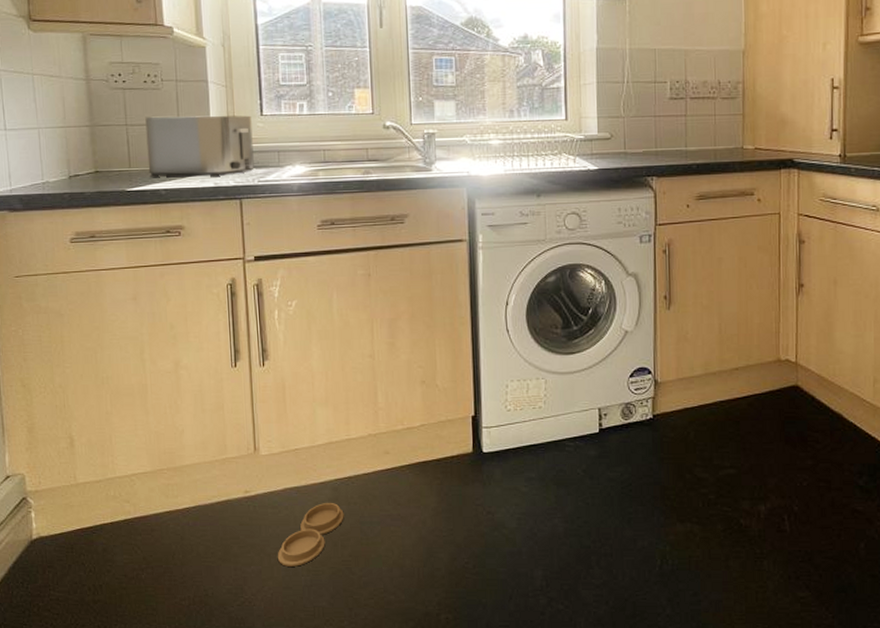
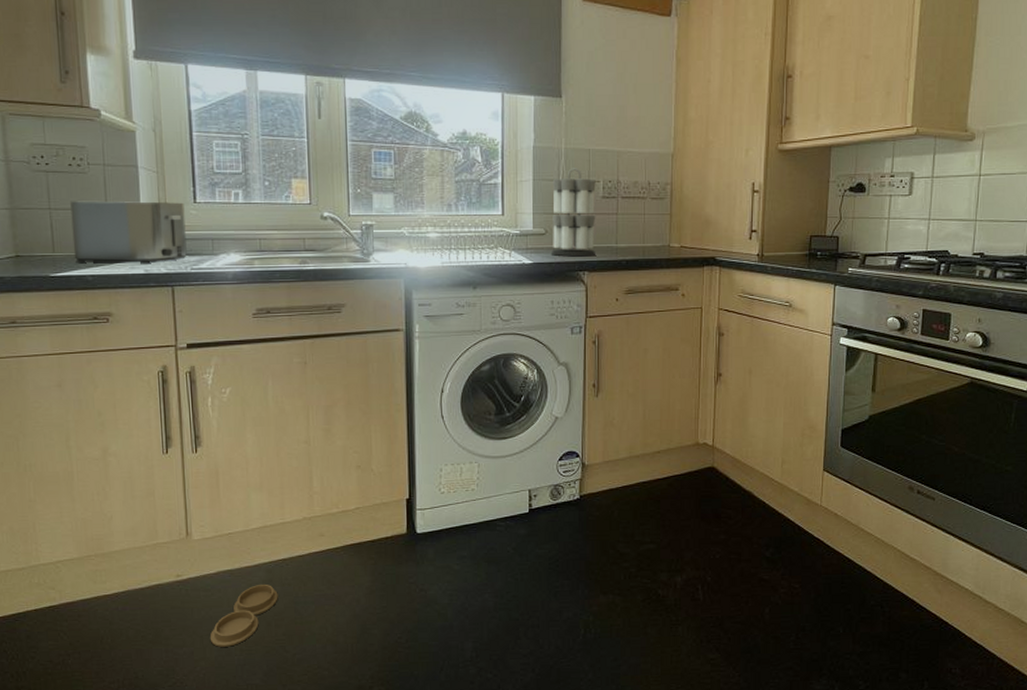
spice rack: none [617,69,664,162] -> present [552,168,596,257]

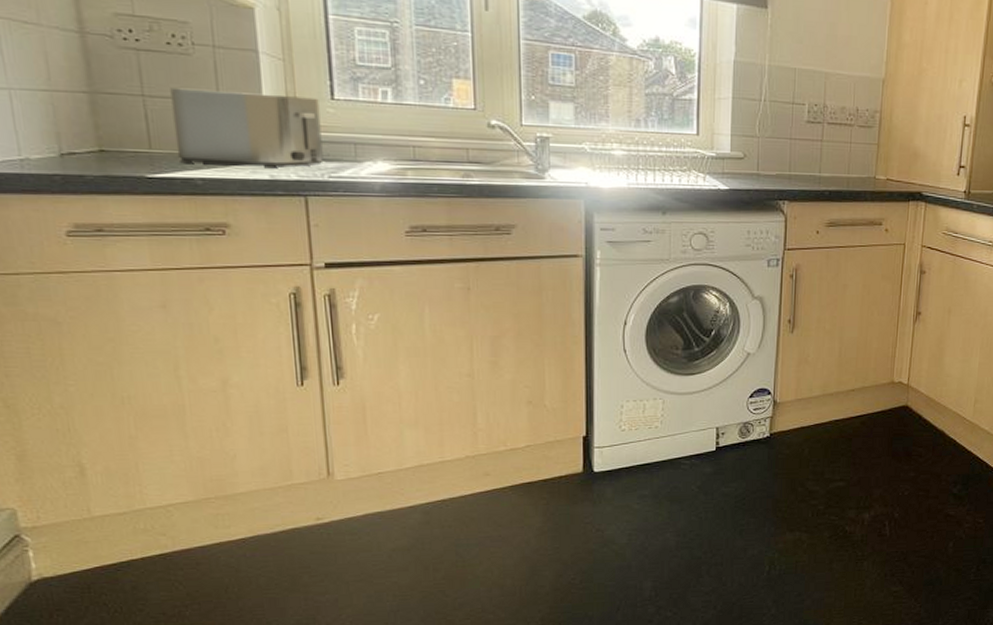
pet bowl: present [209,584,278,647] -> none [357,526,437,593]
spice rack: present [552,168,596,257] -> none [750,87,801,185]

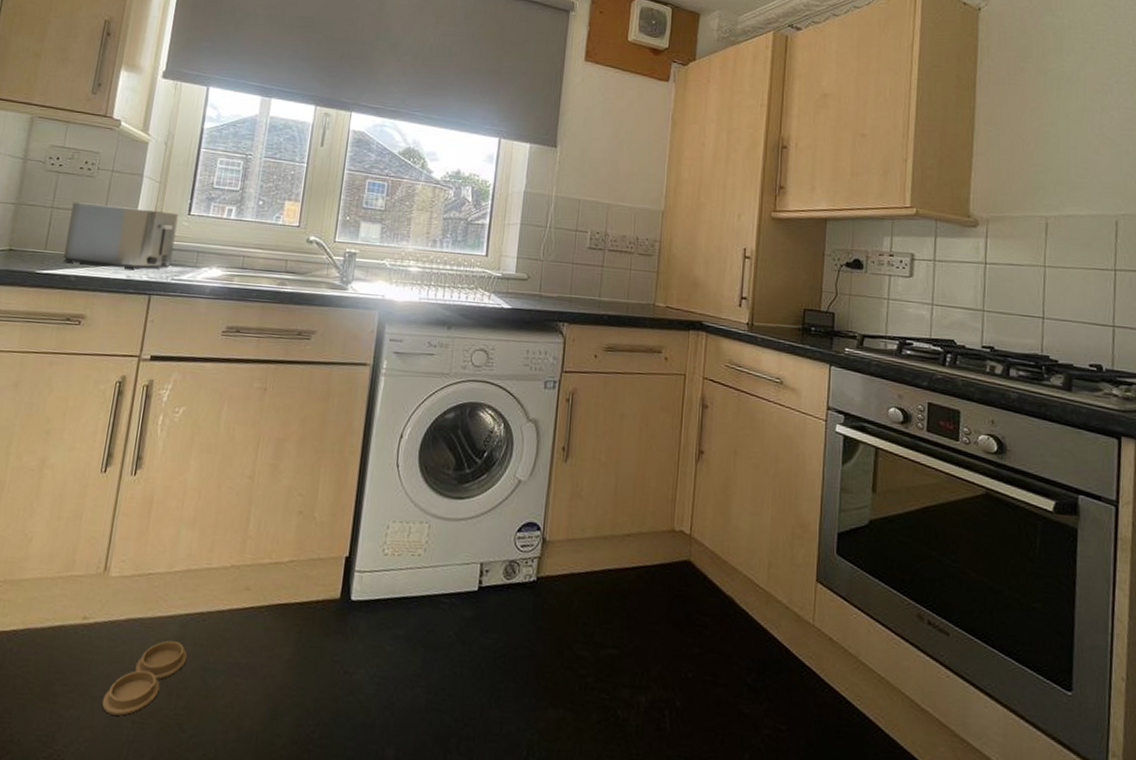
pet bowl: none [357,526,437,593] -> present [101,640,188,716]

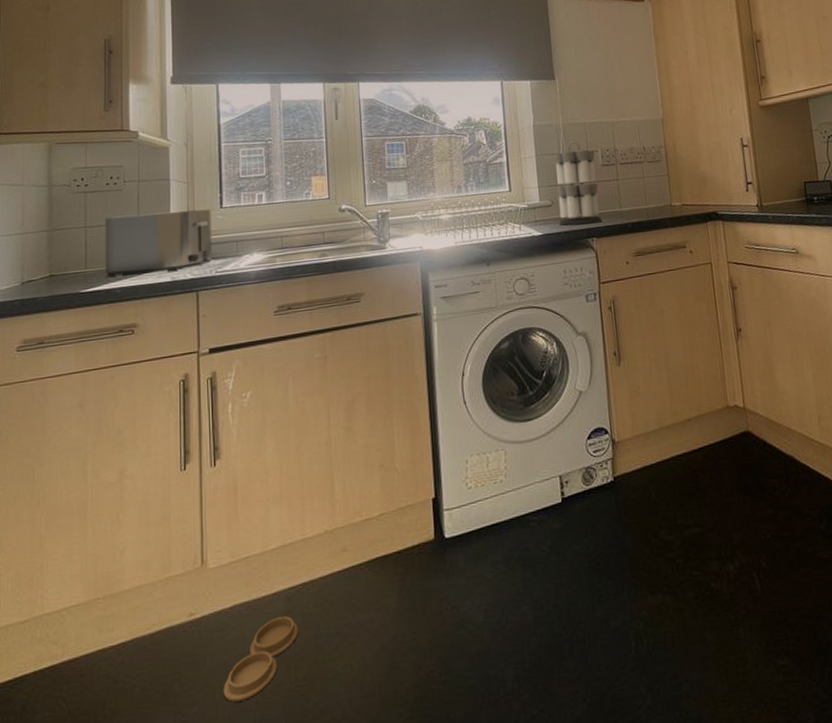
spice rack: none [532,216,584,308] -> present [553,141,601,226]

